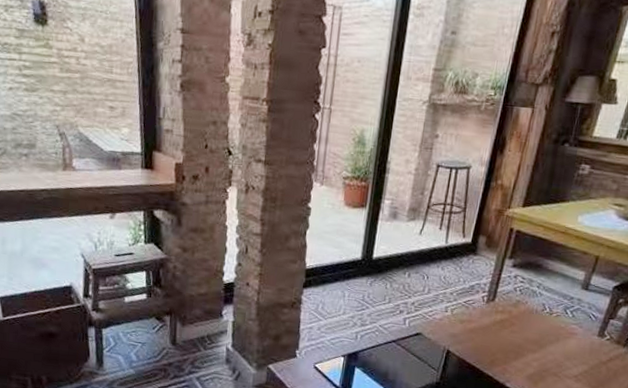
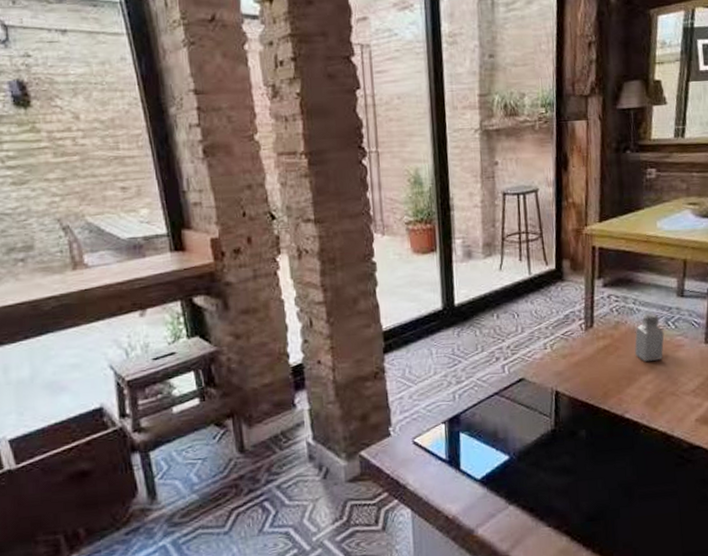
saltshaker: none [528,298,561,343] -> present [634,313,665,362]

